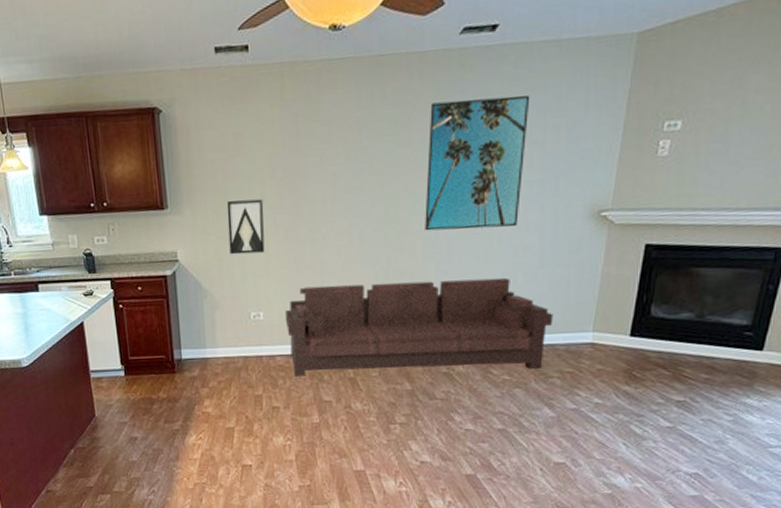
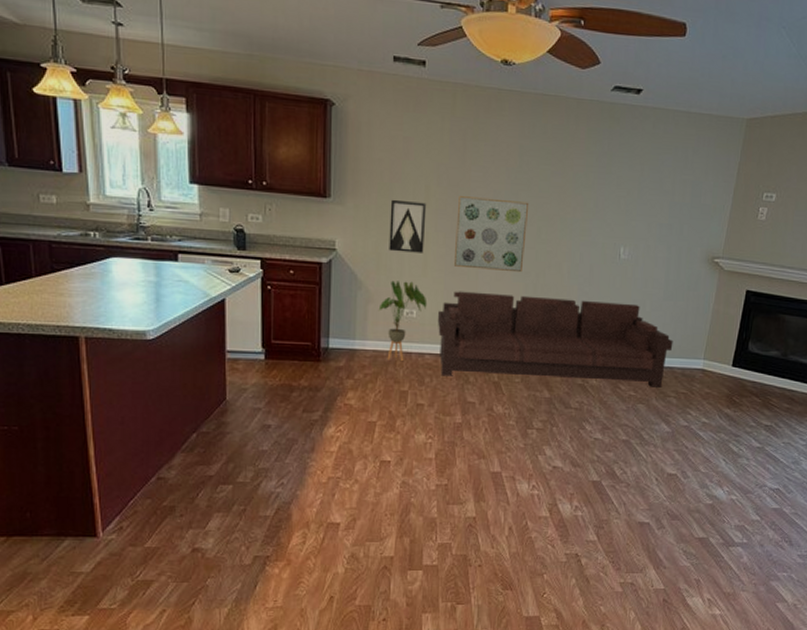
house plant: none [225,283,274,366] -> present [378,280,428,361]
wall art: none [296,180,373,262] -> present [453,196,529,273]
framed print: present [425,95,530,231] -> none [571,144,664,261]

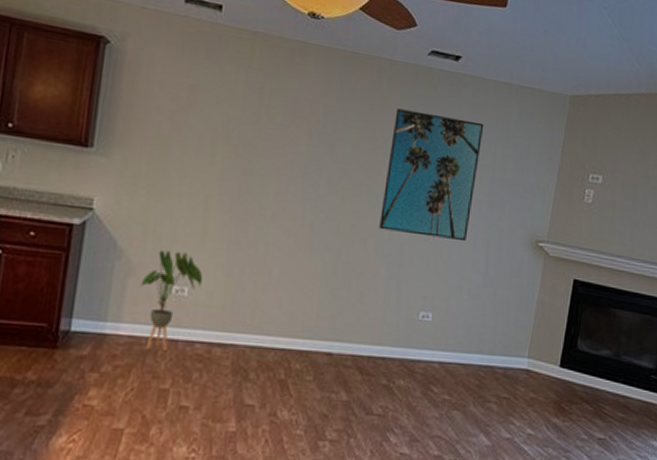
wall art: present [389,199,427,253] -> none [160,154,212,219]
sofa: present [437,291,673,388] -> none [213,266,494,391]
wall art: present [453,196,529,273] -> none [238,156,333,248]
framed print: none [571,144,664,261] -> present [379,108,484,242]

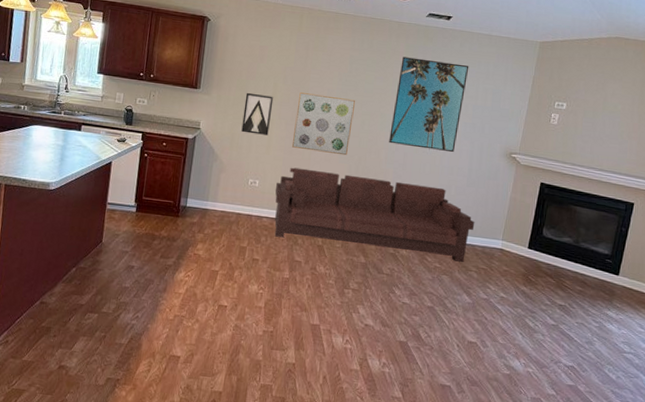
house plant: present [140,250,204,350] -> none [228,156,268,221]
wall art: none [160,154,212,219] -> present [241,92,274,136]
sofa: none [213,266,494,391] -> present [274,167,475,262]
wall art: none [238,156,333,248] -> present [291,92,356,156]

